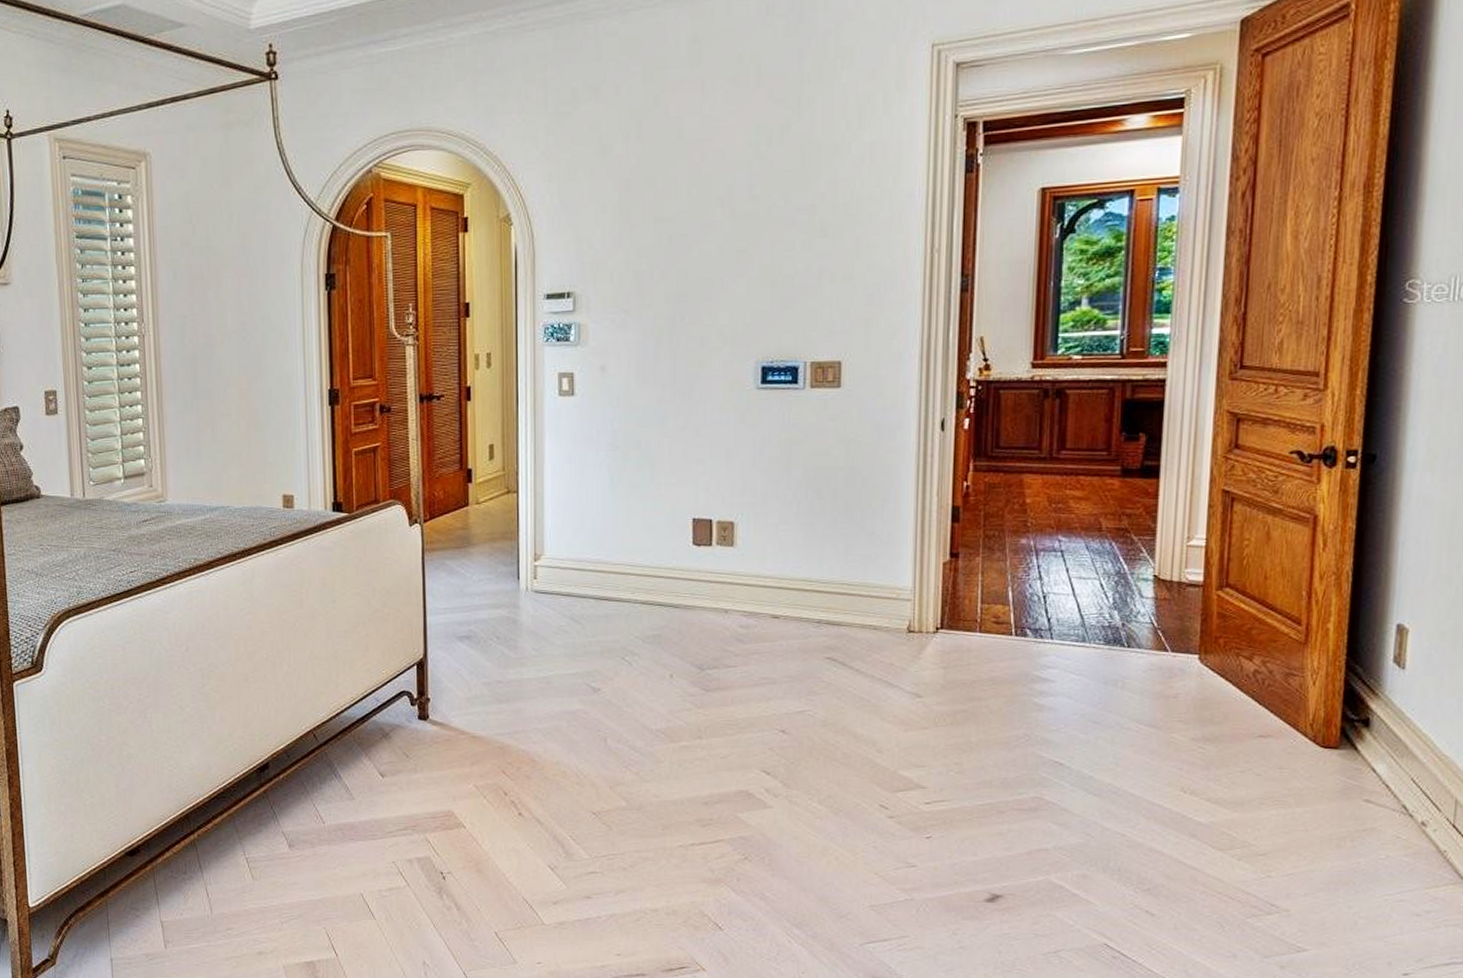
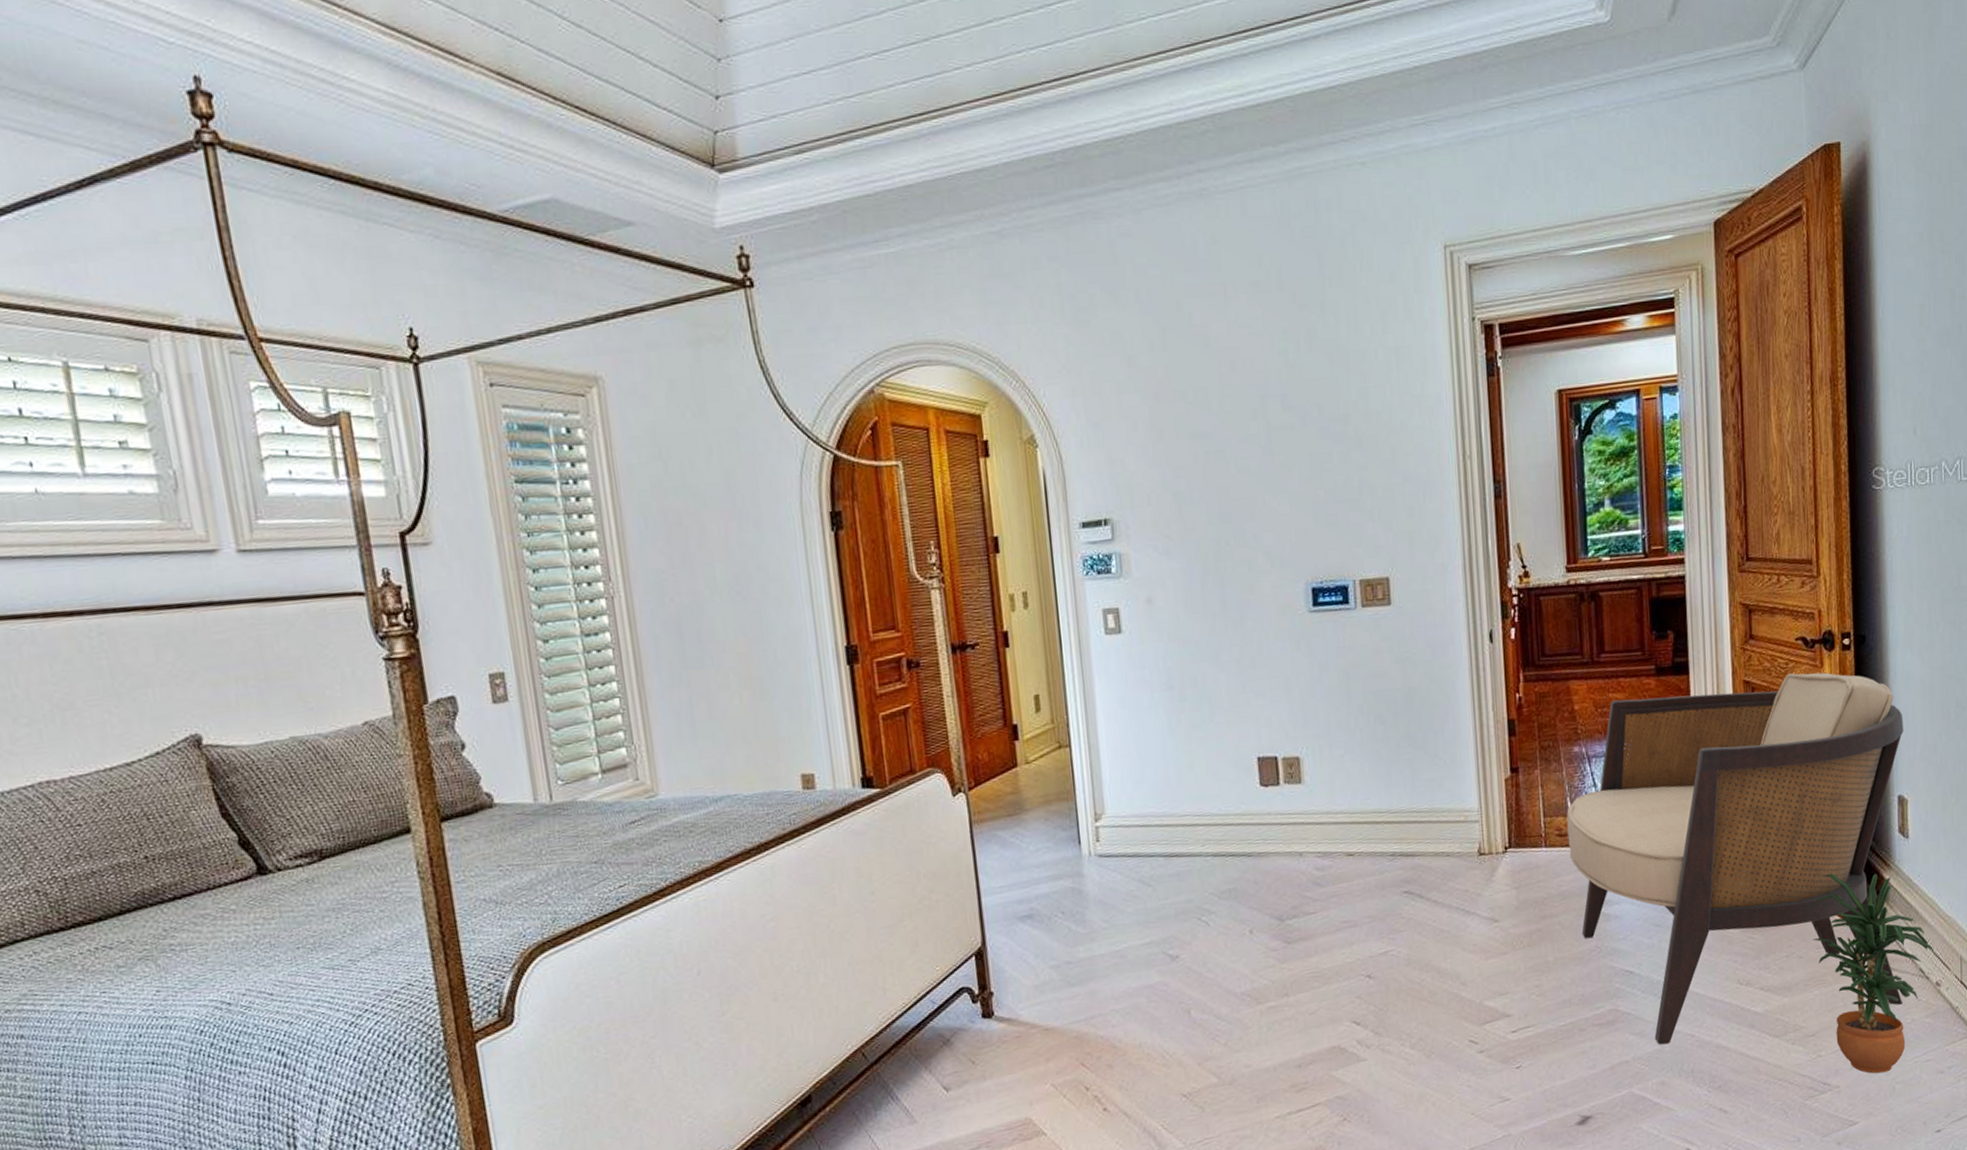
armchair: none [1005,487,1414,839] -> present [1566,672,1904,1045]
potted plant: none [1274,694,1424,905] -> present [1813,873,1935,1074]

